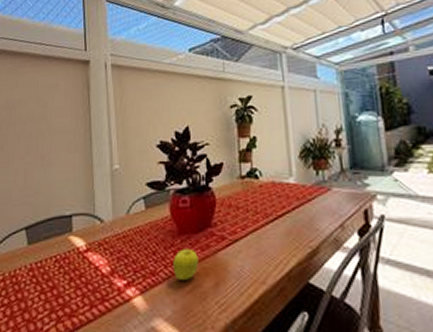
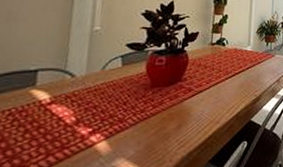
fruit: present [173,248,199,280] -> none [141,98,167,125]

